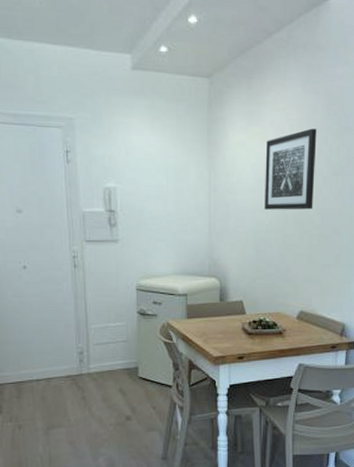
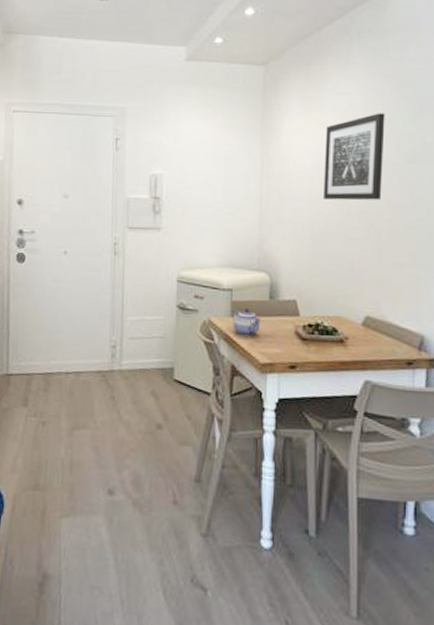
teapot: none [189,310,213,335] -> present [233,308,261,337]

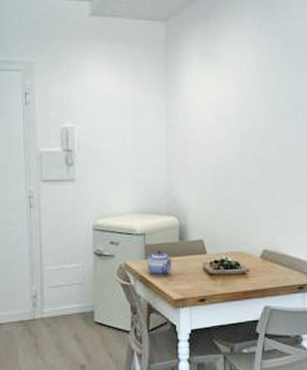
wall art: present [324,113,385,201] -> none [223,66,274,147]

